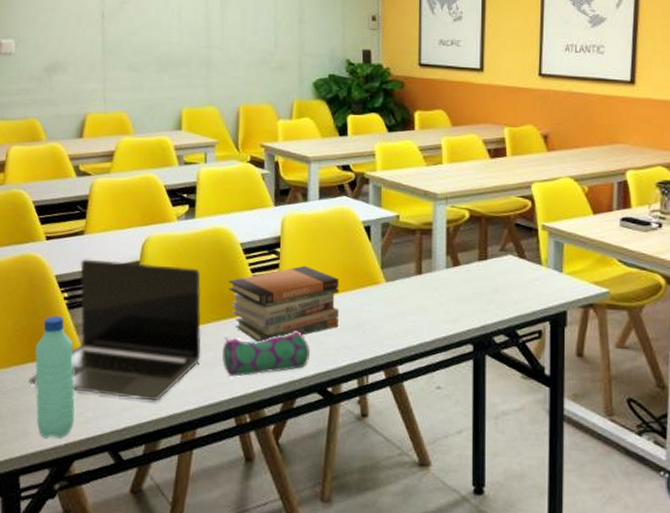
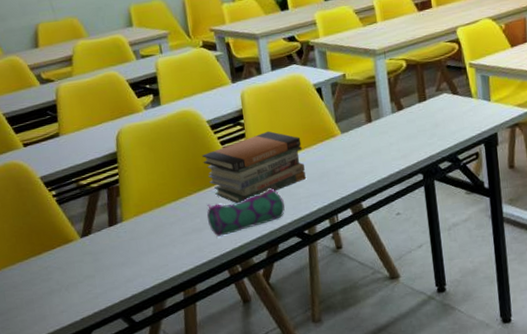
laptop: present [28,259,202,401] -> none [35,149,189,275]
water bottle: present [35,316,75,438] -> none [35,212,86,318]

